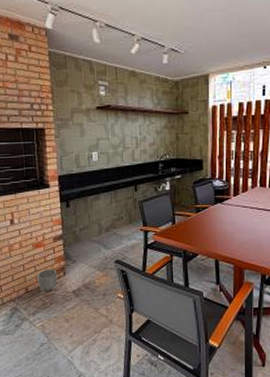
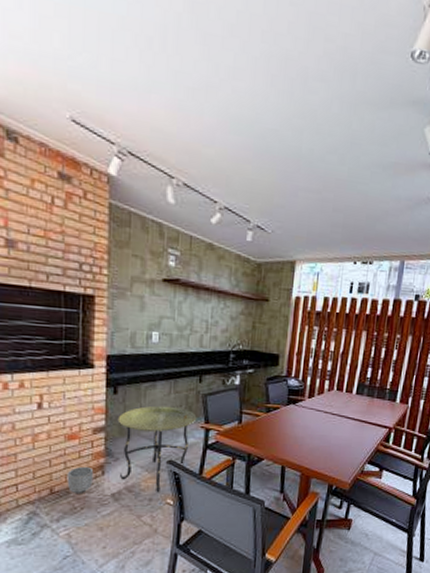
side table: none [72,214,136,289] -> present [117,405,197,493]

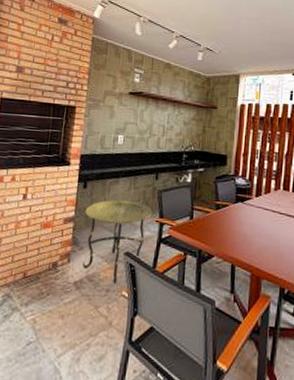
planter: present [67,466,94,494] -> none [38,253,62,280]

